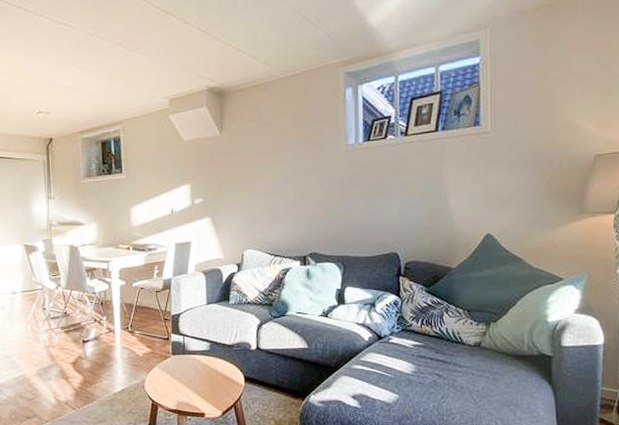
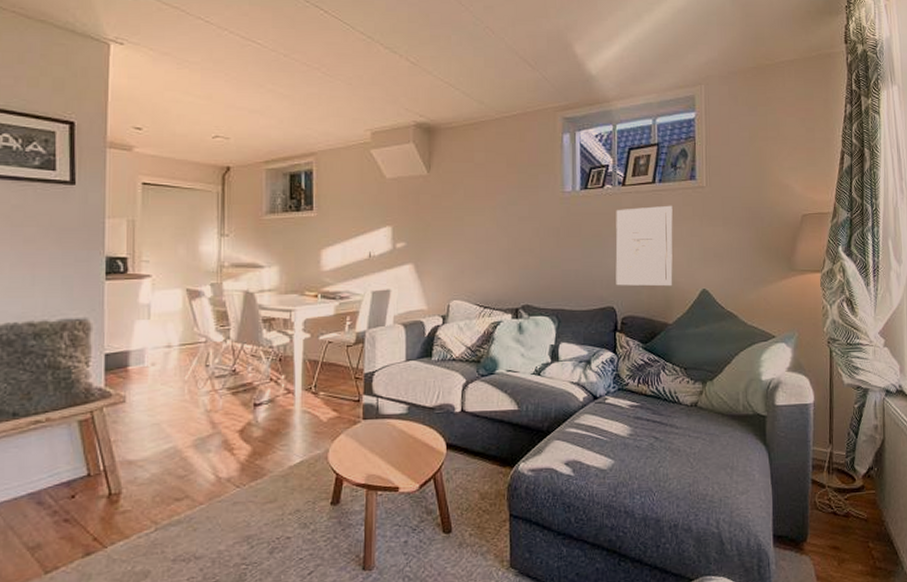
wall art: none [398,152,456,233] -> present [615,205,673,287]

